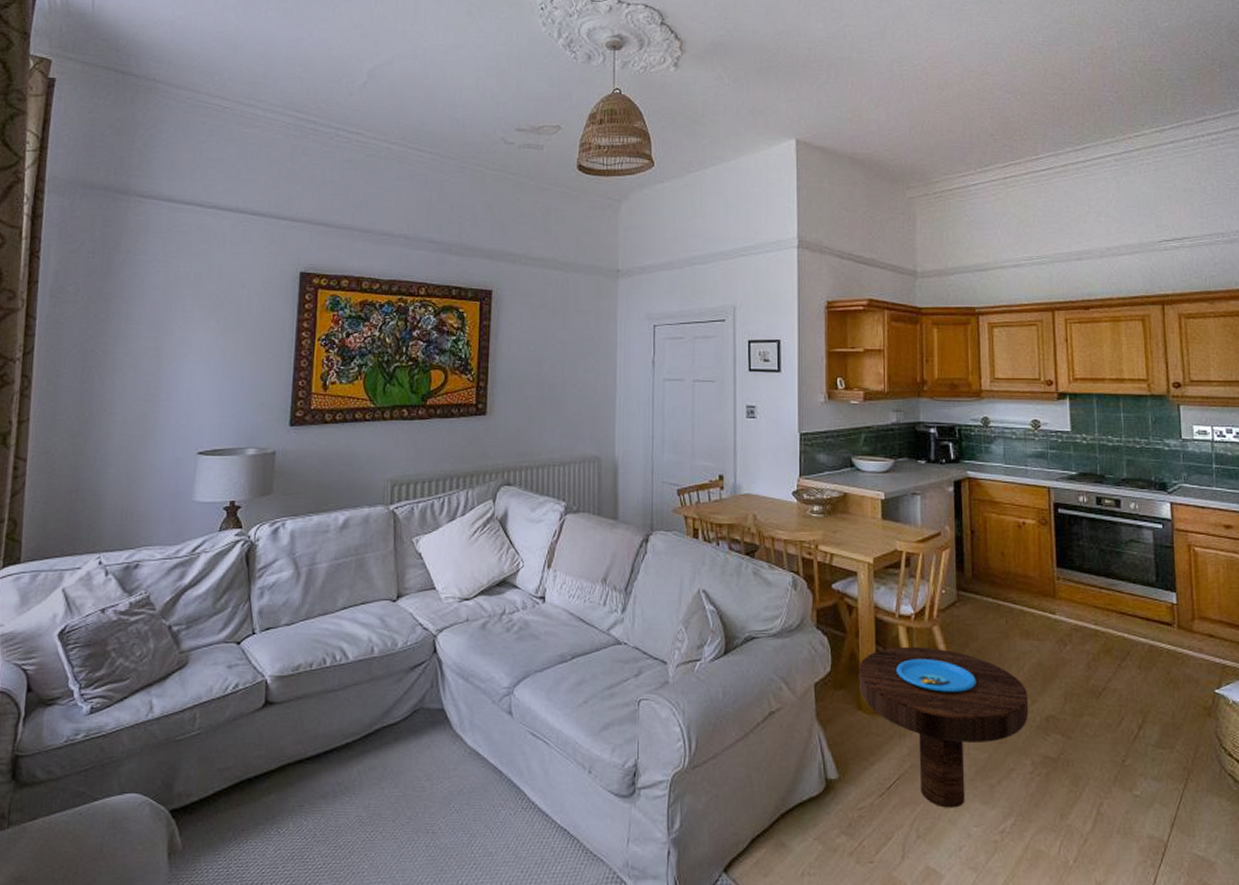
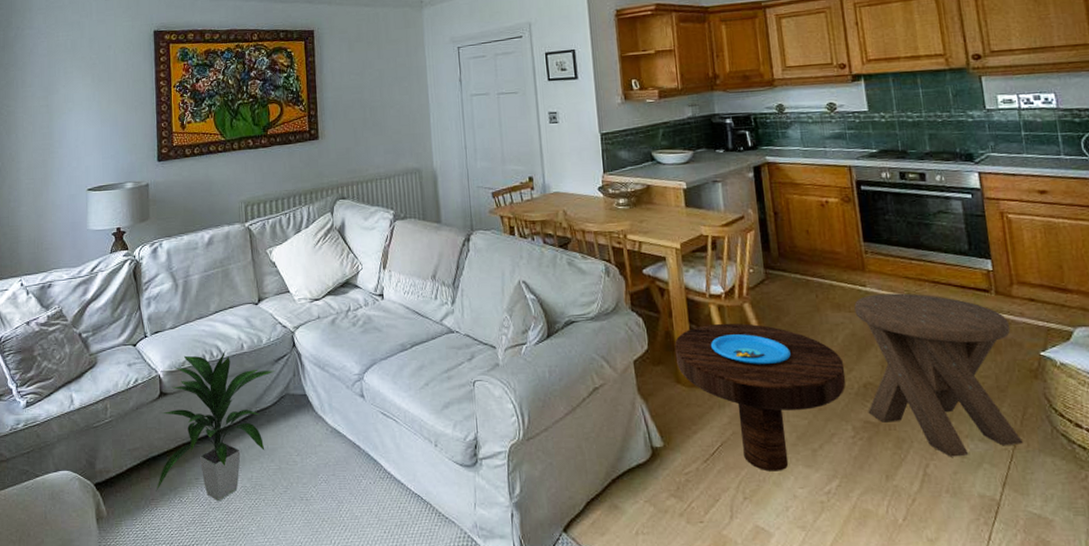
indoor plant: none [248,652,409,834] -> present [156,349,275,502]
music stool: none [1043,623,1193,796] -> present [854,293,1023,457]

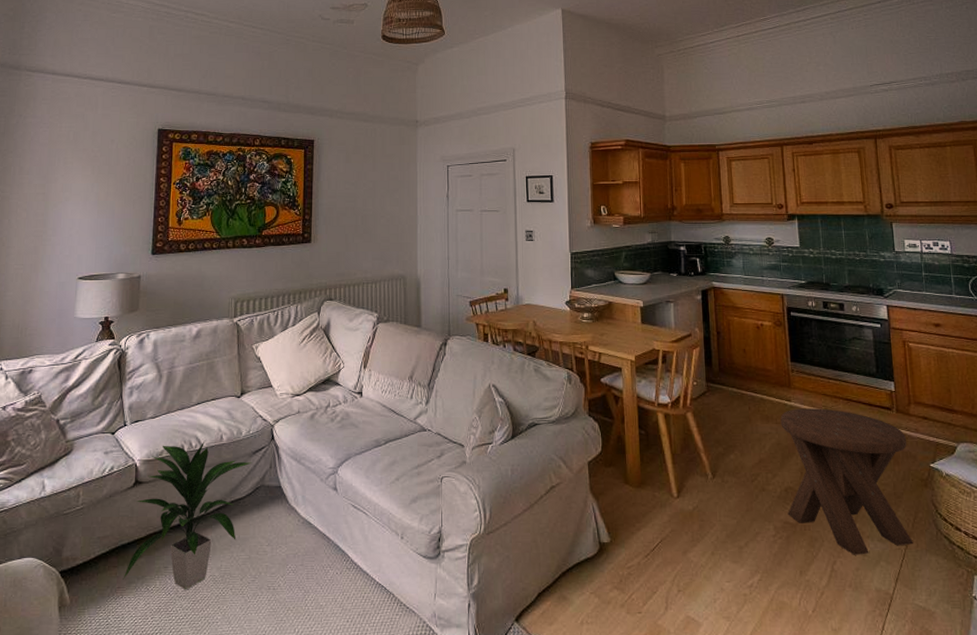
side table: present [674,323,846,472] -> none [625,430,771,566]

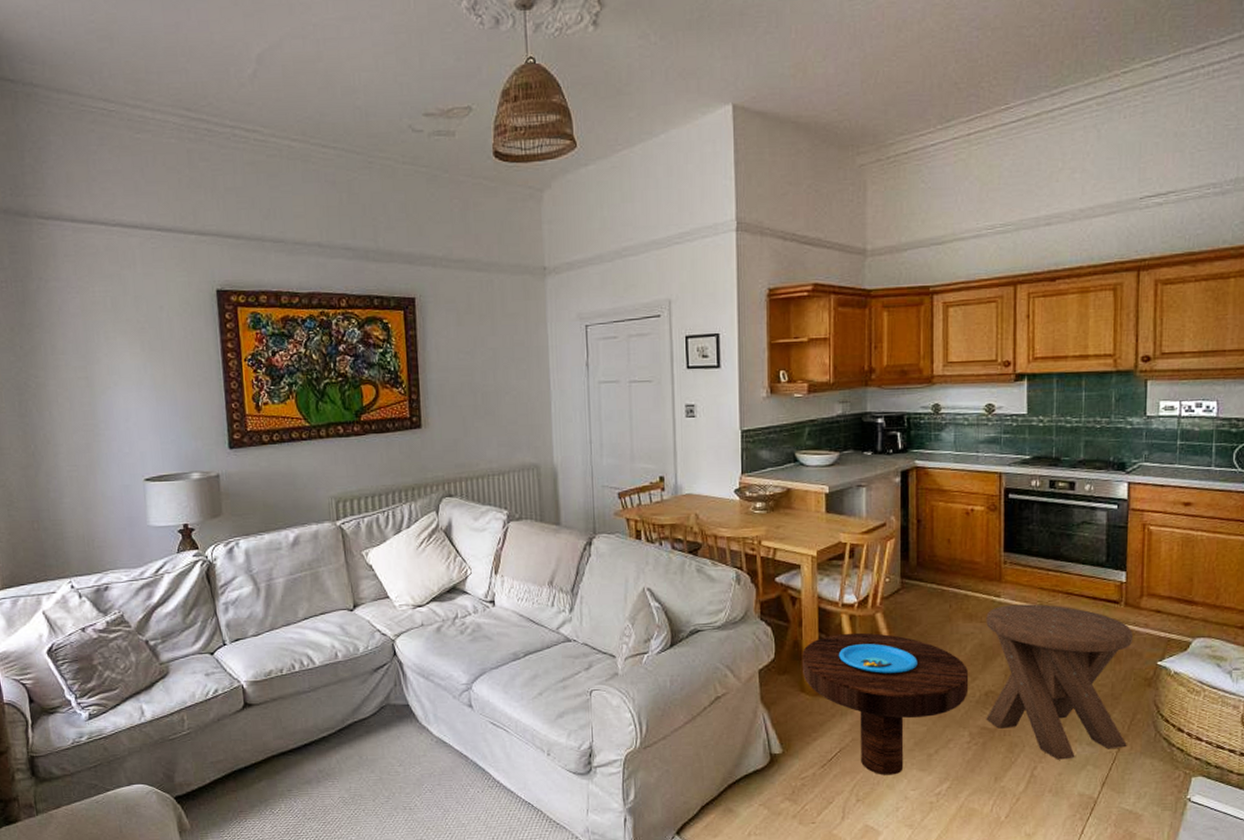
indoor plant: present [123,440,252,590] -> none [244,658,374,813]
side table: none [625,430,771,566] -> present [801,632,969,775]

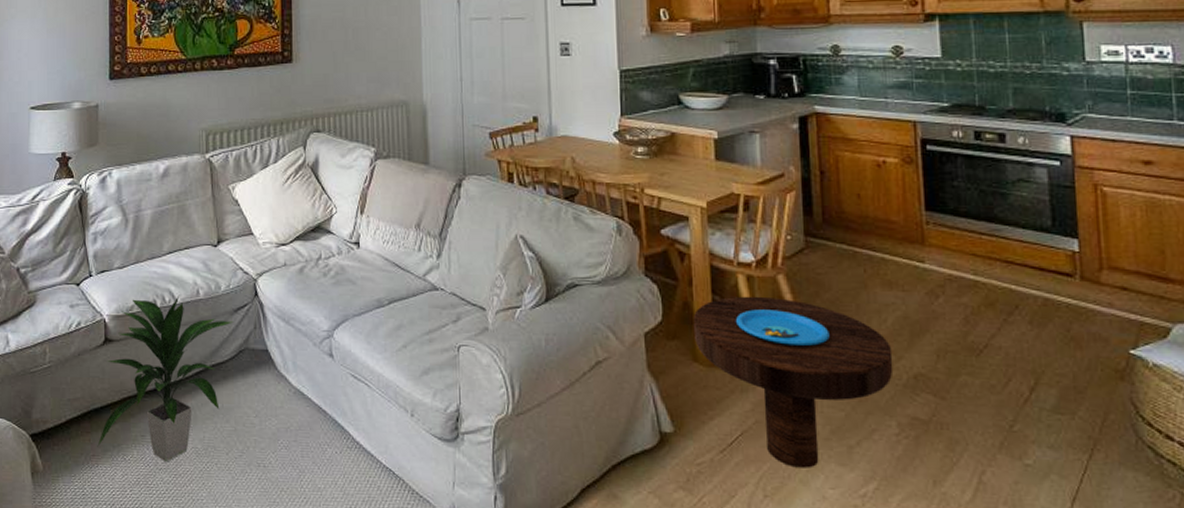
indoor plant: none [244,658,374,813] -> present [97,294,234,463]
music stool: present [986,604,1134,760] -> none [909,272,1100,465]

